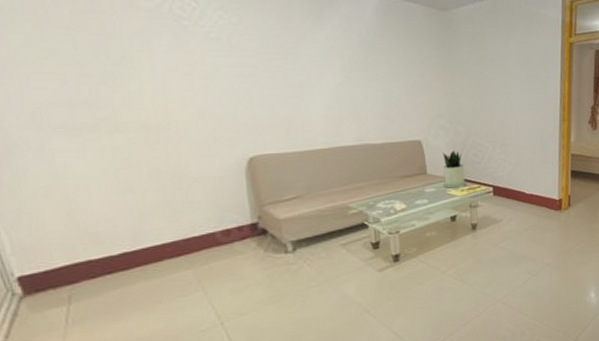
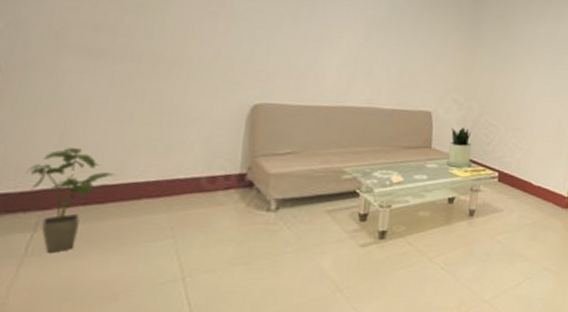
house plant: none [45,223,134,321] -> present [28,148,116,253]

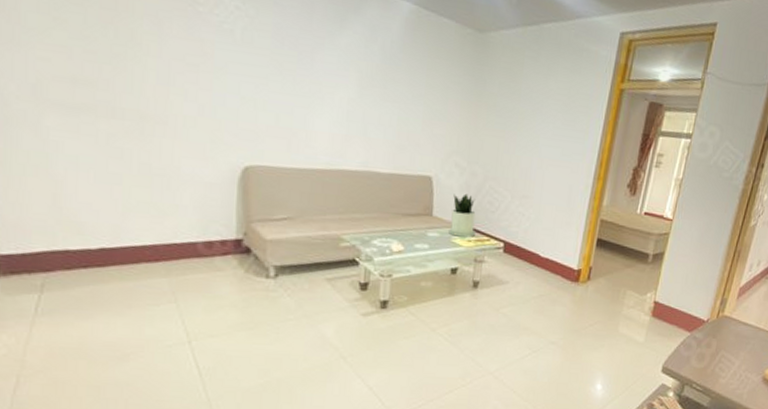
house plant: present [28,148,116,253] -> none [26,210,113,314]

